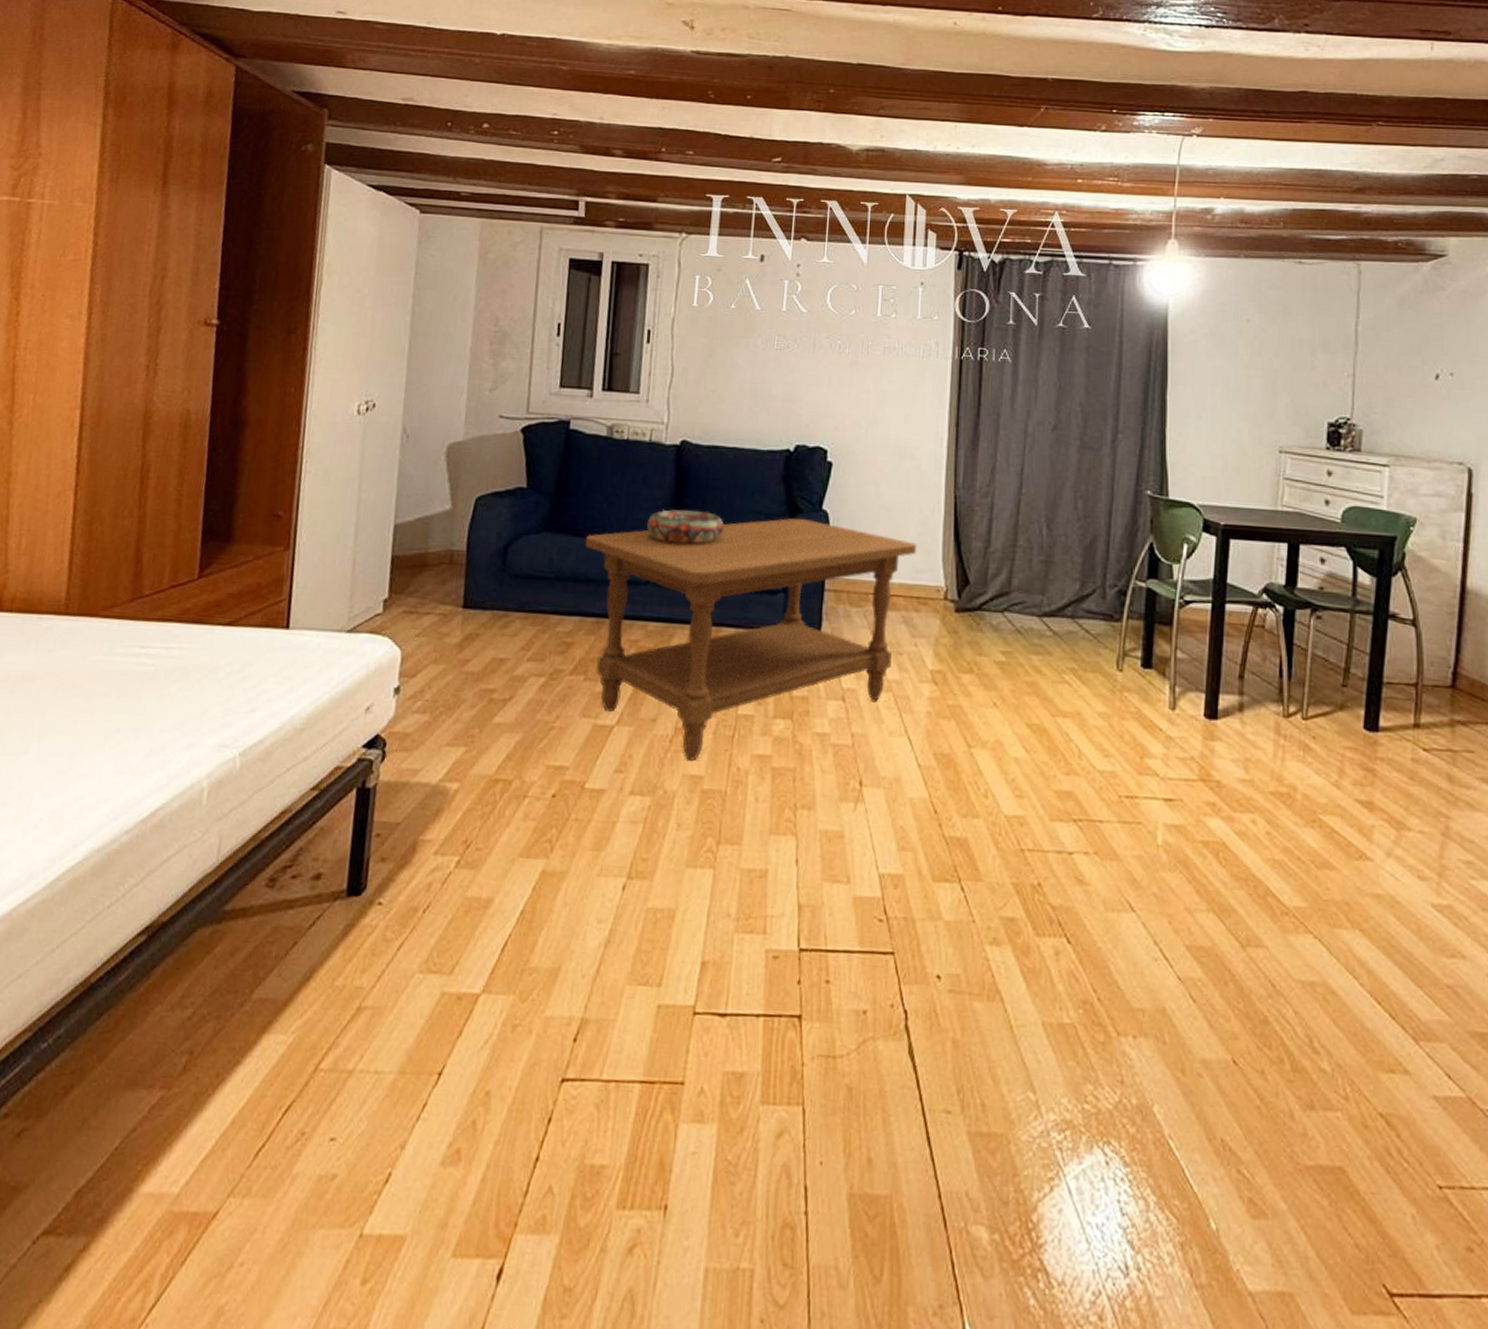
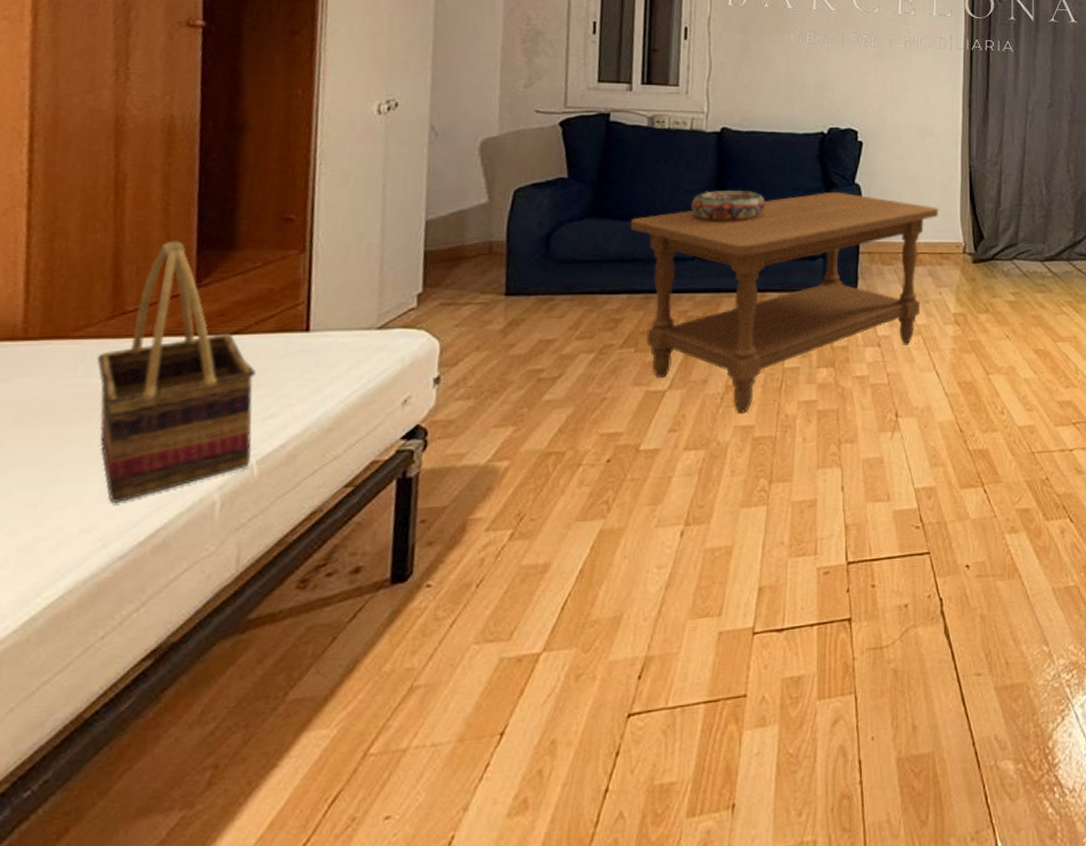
woven basket: none [117,530,244,778] -> present [96,240,257,503]

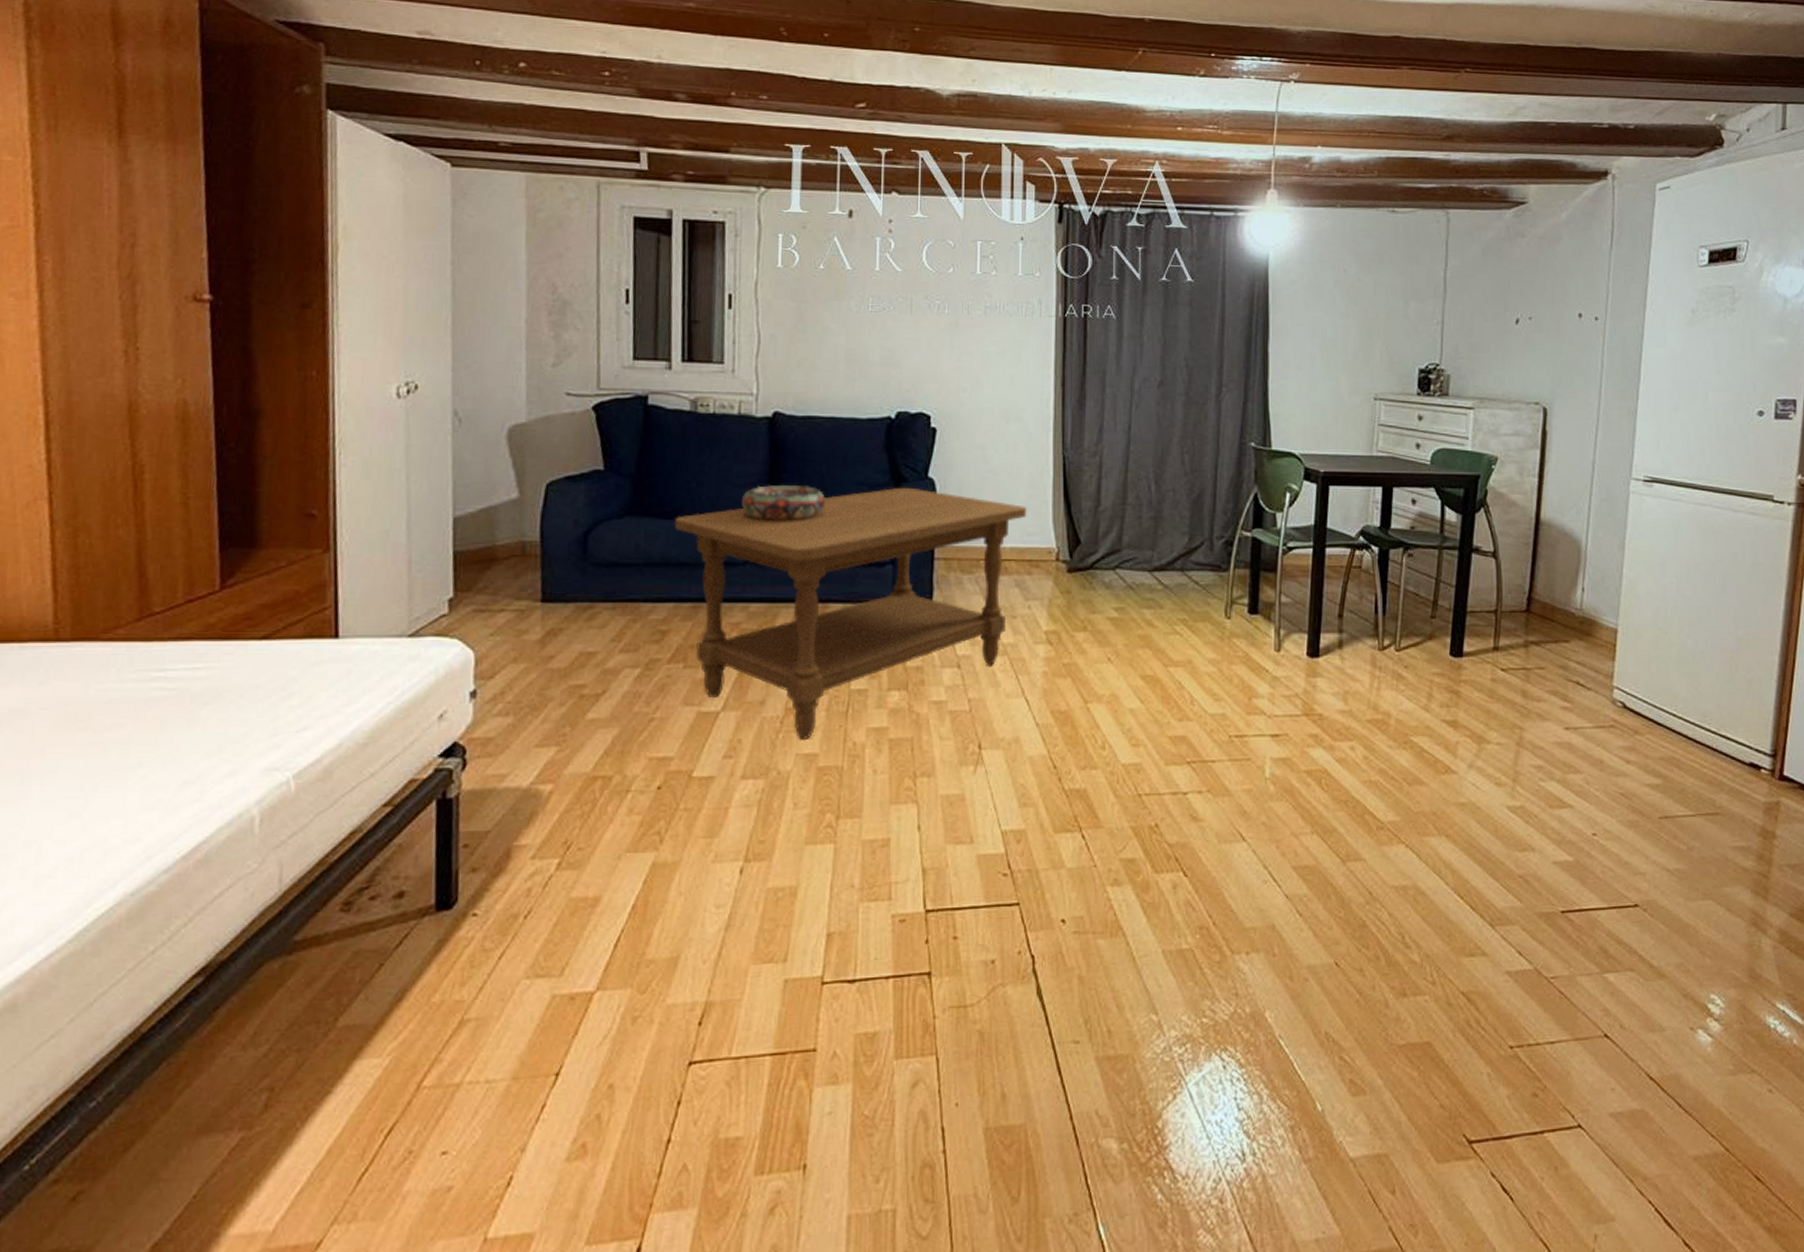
woven basket: present [96,240,257,503] -> none [127,537,288,814]

